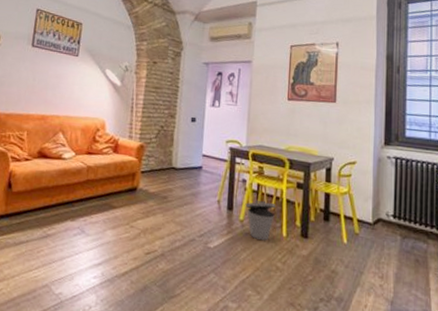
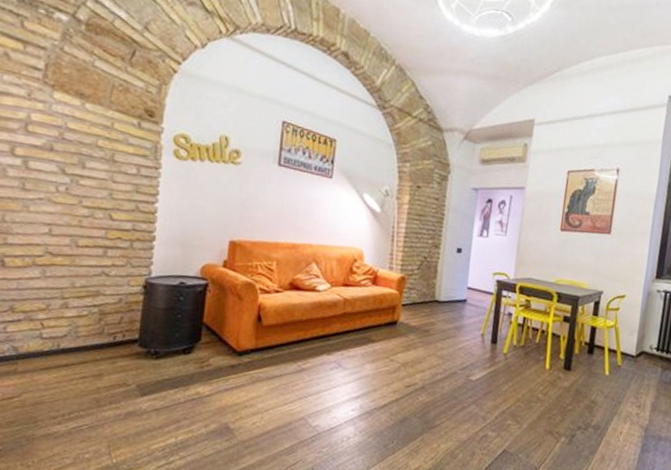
trash can: present [245,201,275,241] -> none [509,334,540,374]

